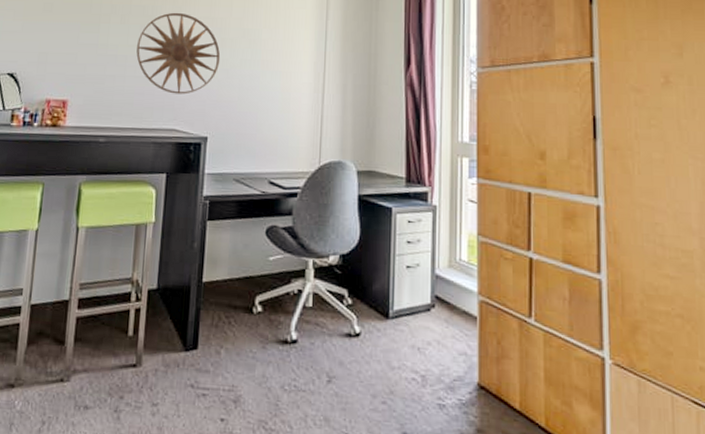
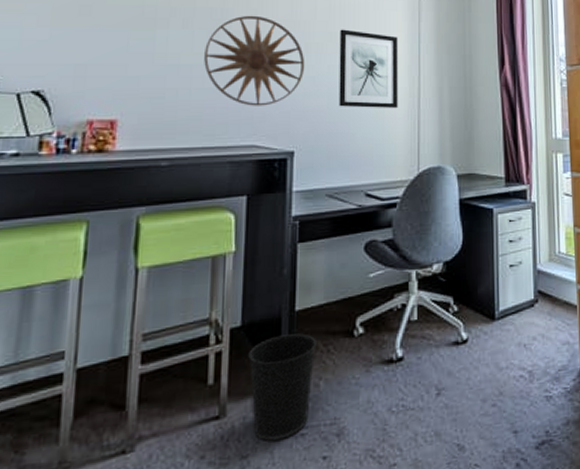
wastebasket: none [162,302,220,396] -> present [248,333,317,441]
wall art: none [248,26,305,102] -> present [339,29,398,108]

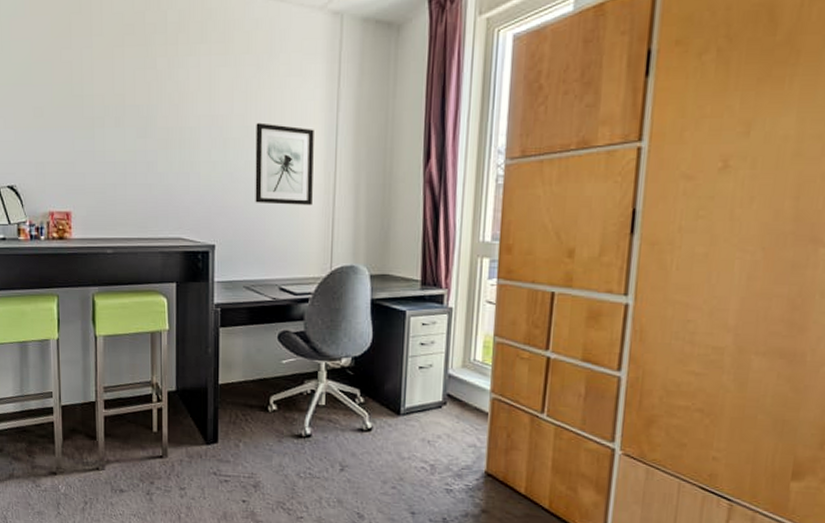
wall art: present [204,15,305,106] -> none [135,111,224,201]
wastebasket: present [248,333,317,441] -> none [182,402,237,481]

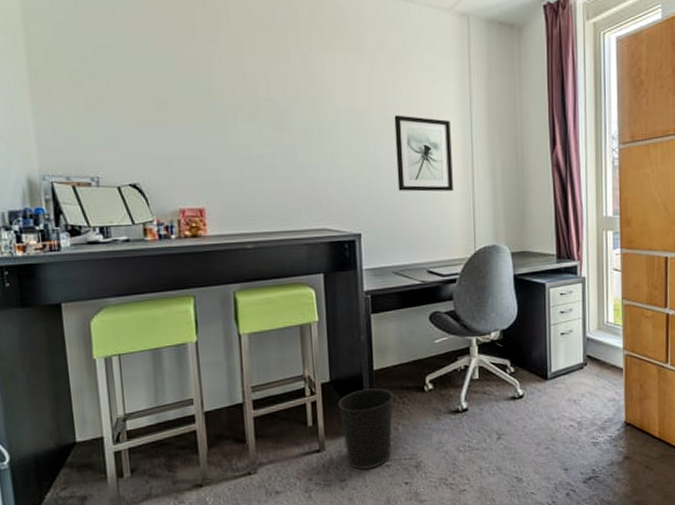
wastebasket: none [182,402,237,481] -> present [338,388,394,469]

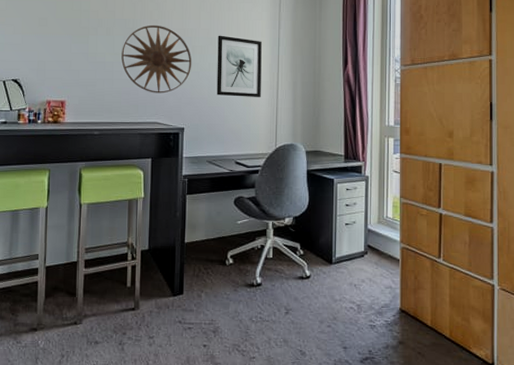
wall art: none [272,104,365,193] -> present [121,25,192,93]
wastebasket: present [338,388,394,469] -> none [153,258,200,329]

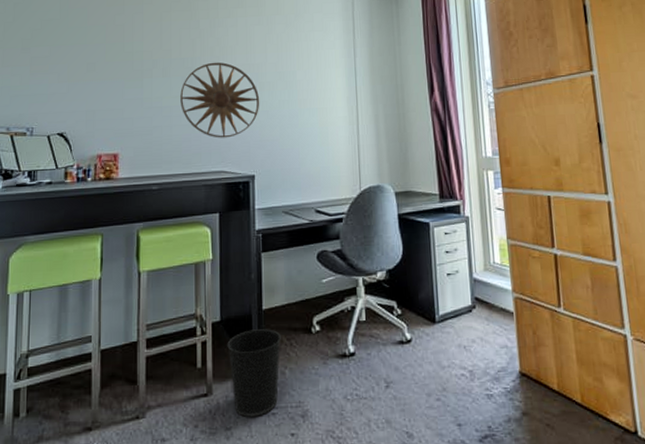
wastebasket: none [153,258,200,329] -> present [227,329,281,417]
wall art: present [216,35,262,97] -> none [287,68,340,136]

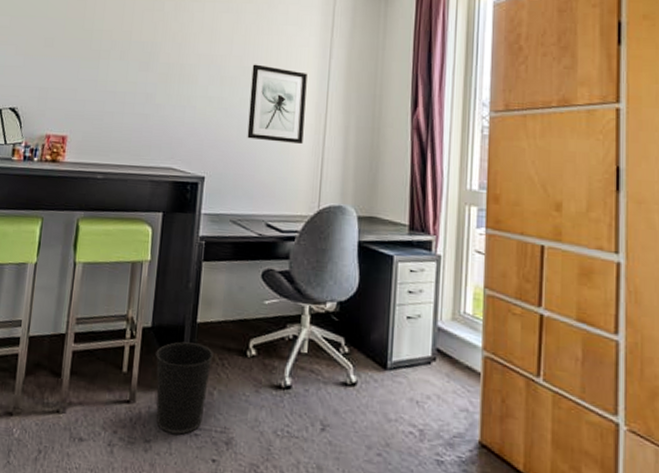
wall art: present [180,62,260,138] -> none [135,49,220,133]
wall art: none [287,68,340,136] -> present [247,64,307,144]

